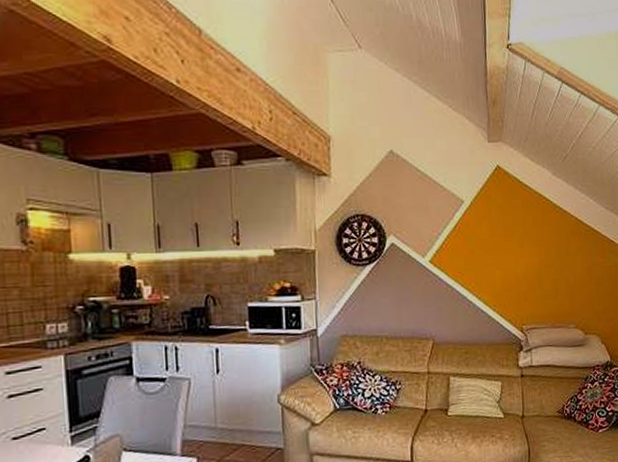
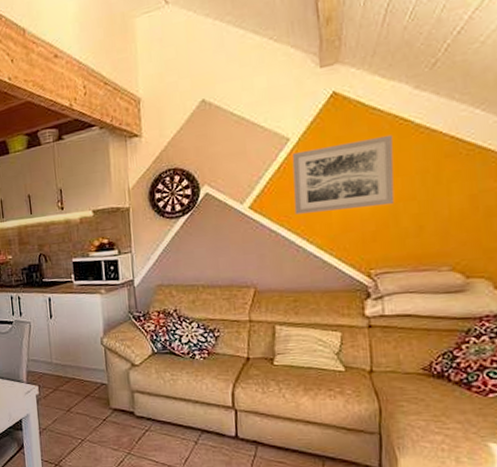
wall art: none [465,210,540,272] -> present [292,134,395,215]

